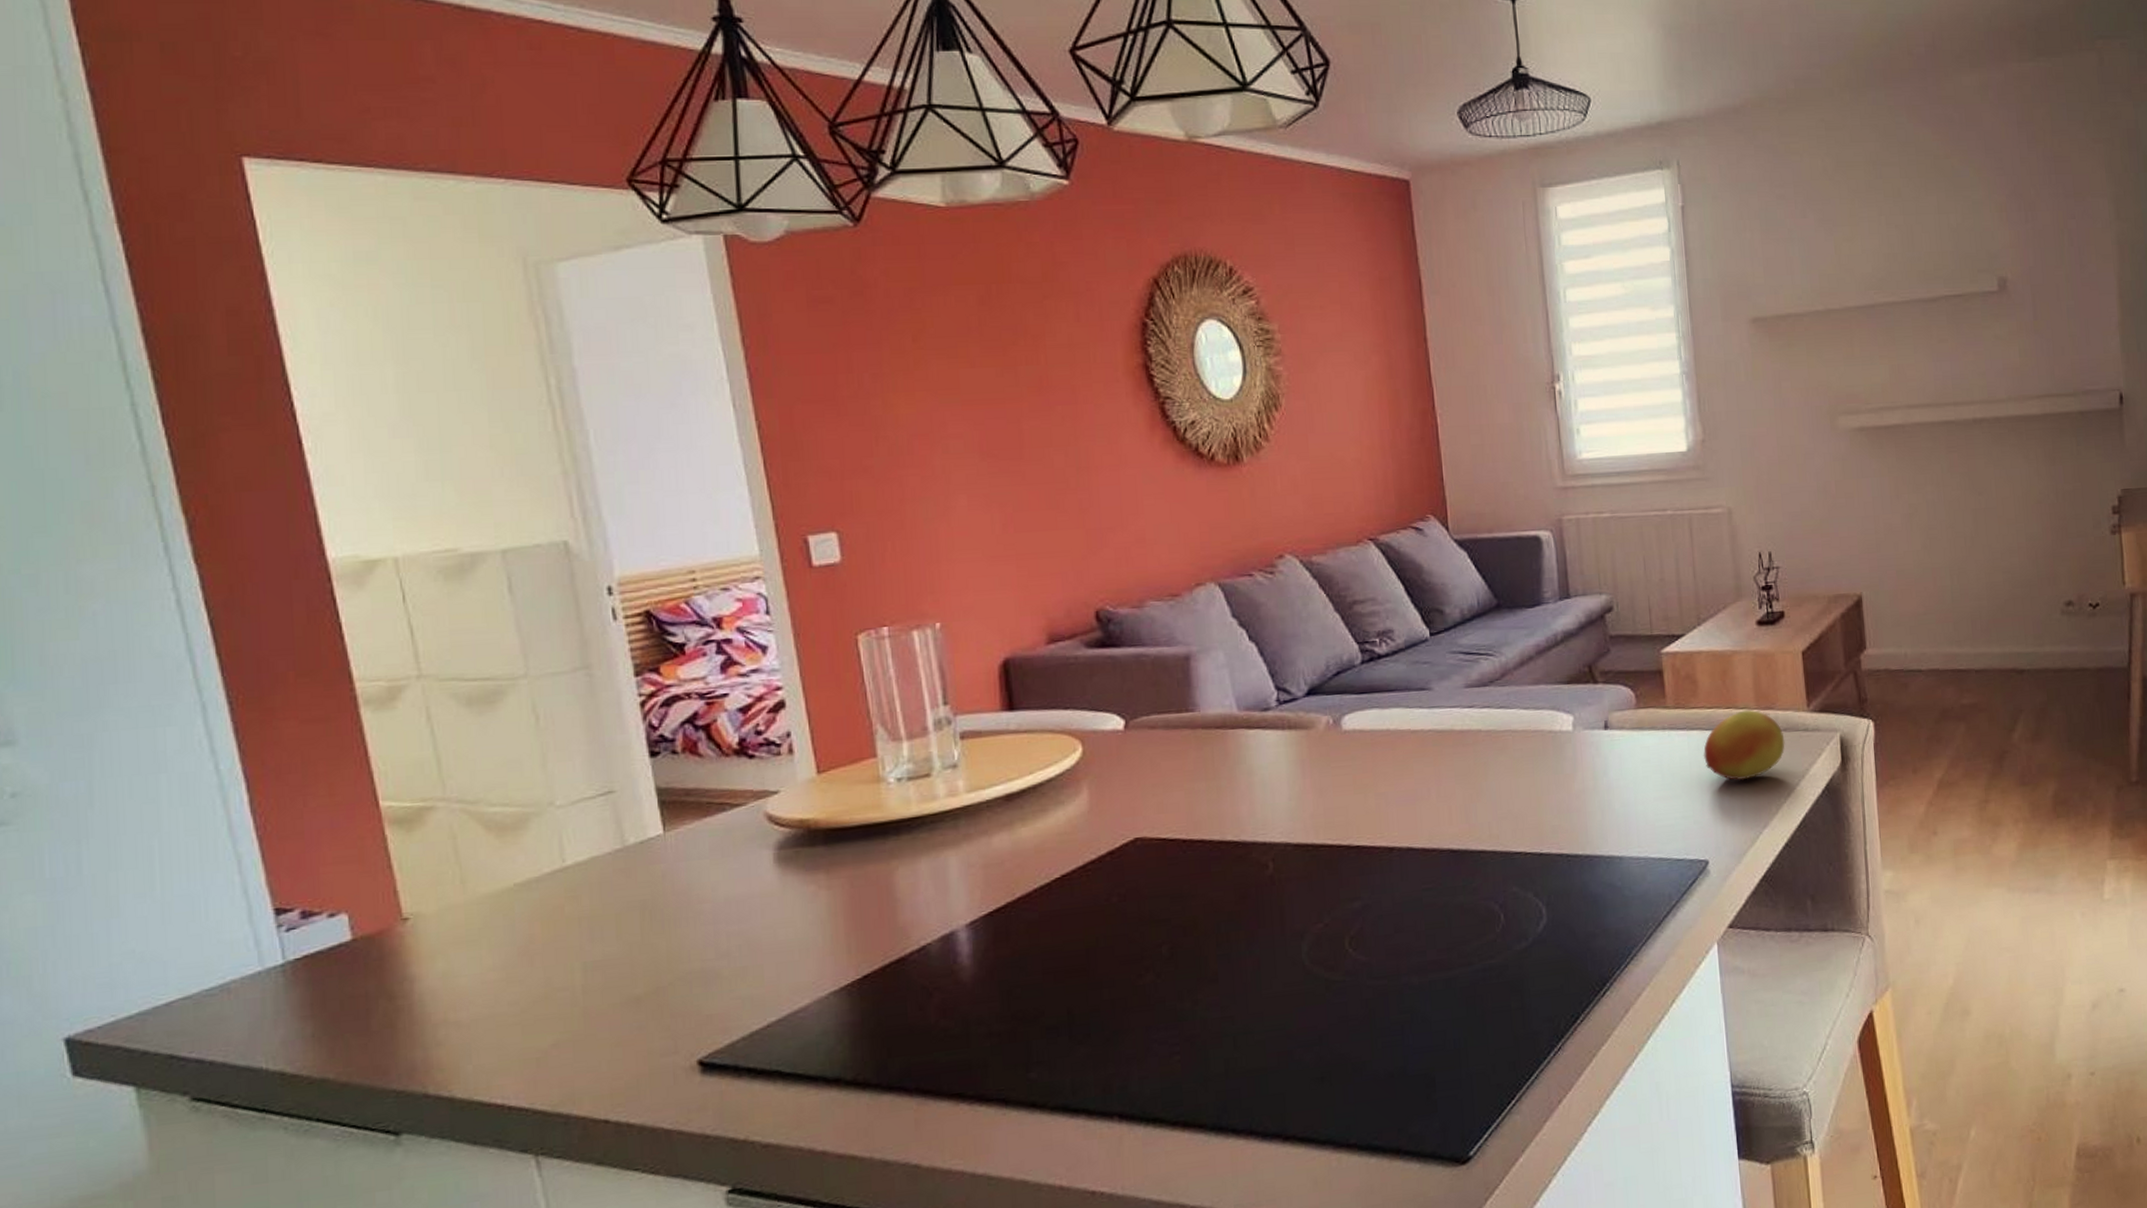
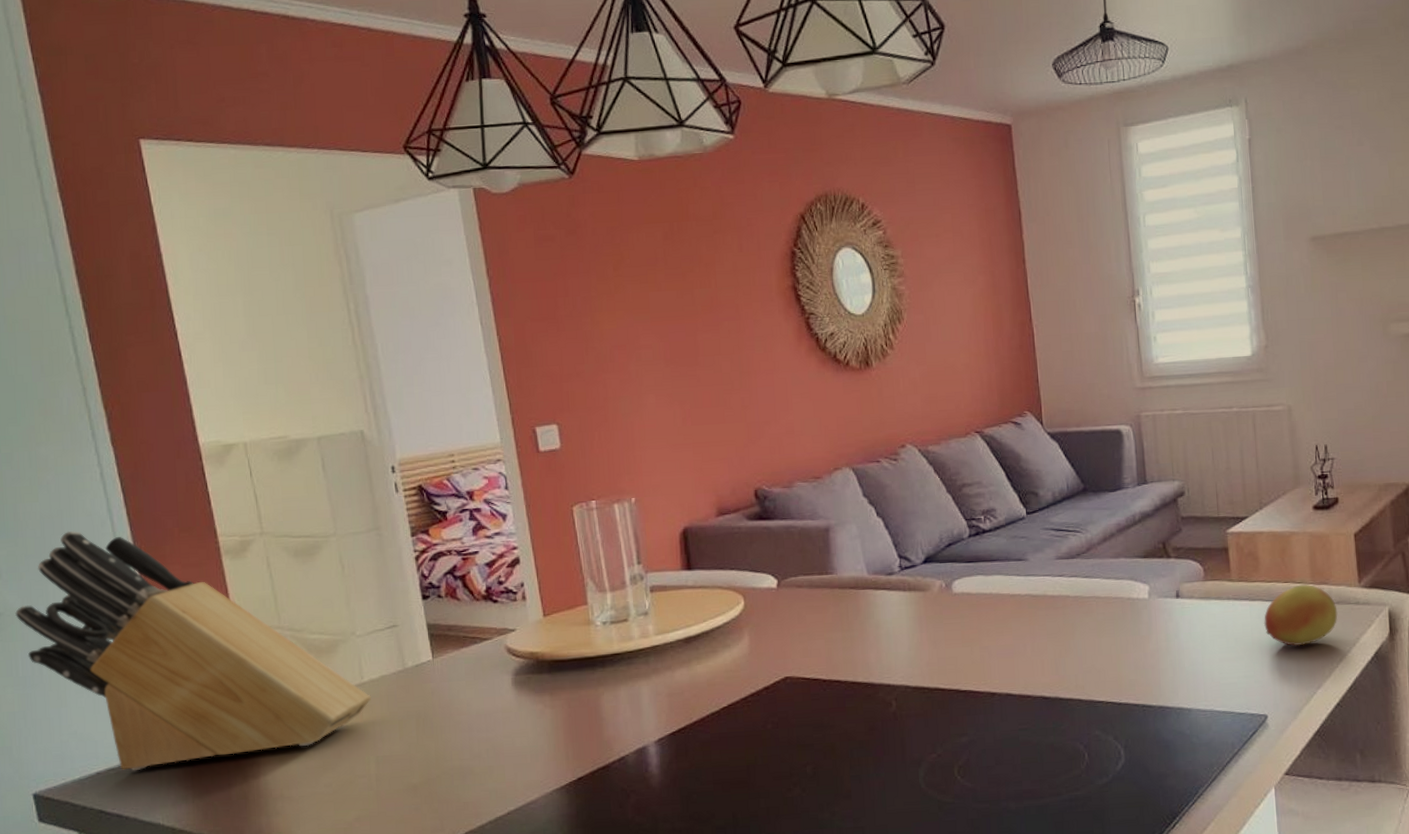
knife block: none [40,677,576,1000] -> present [15,530,371,771]

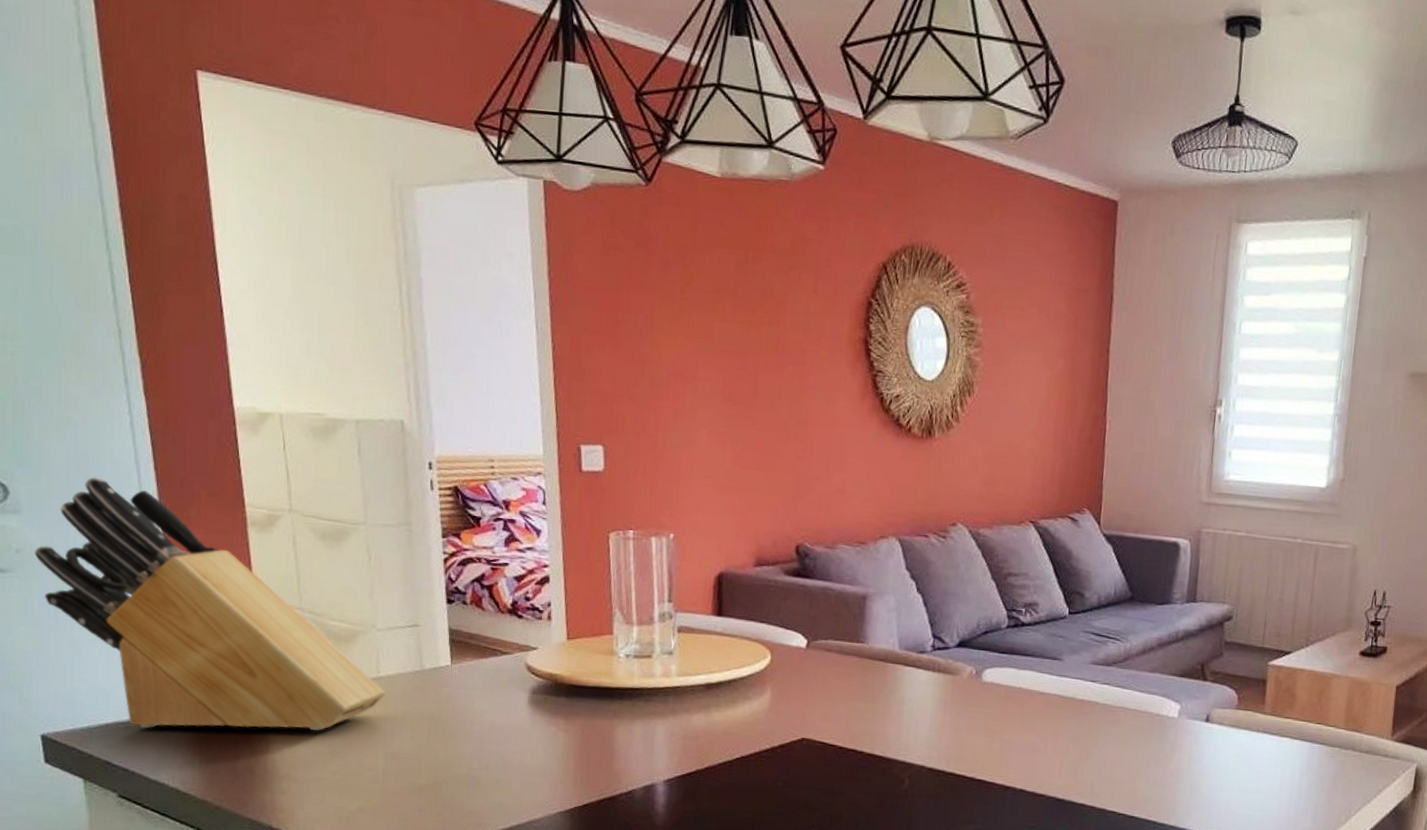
fruit: present [1263,584,1338,646] -> none [1288,728,1365,789]

